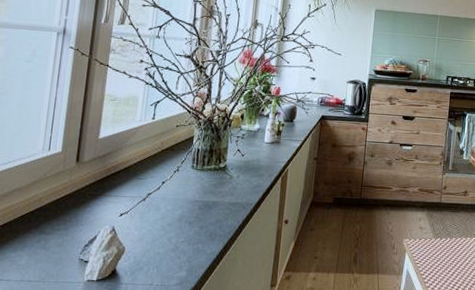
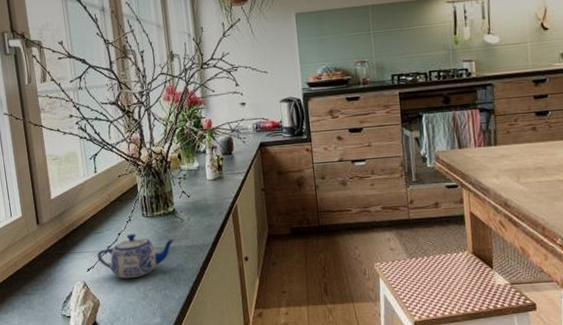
teapot: none [134,183,221,229] -> present [97,233,176,279]

